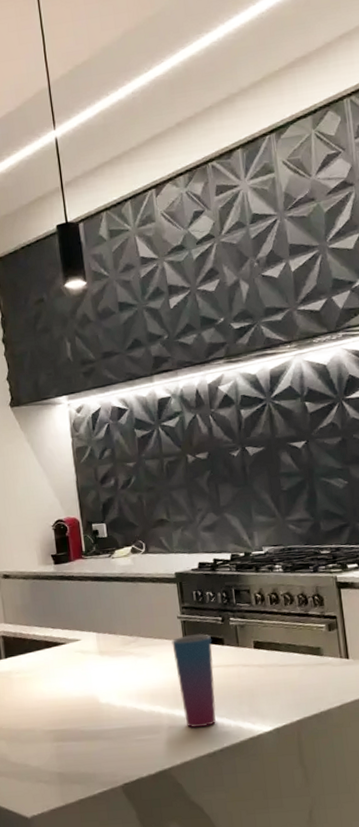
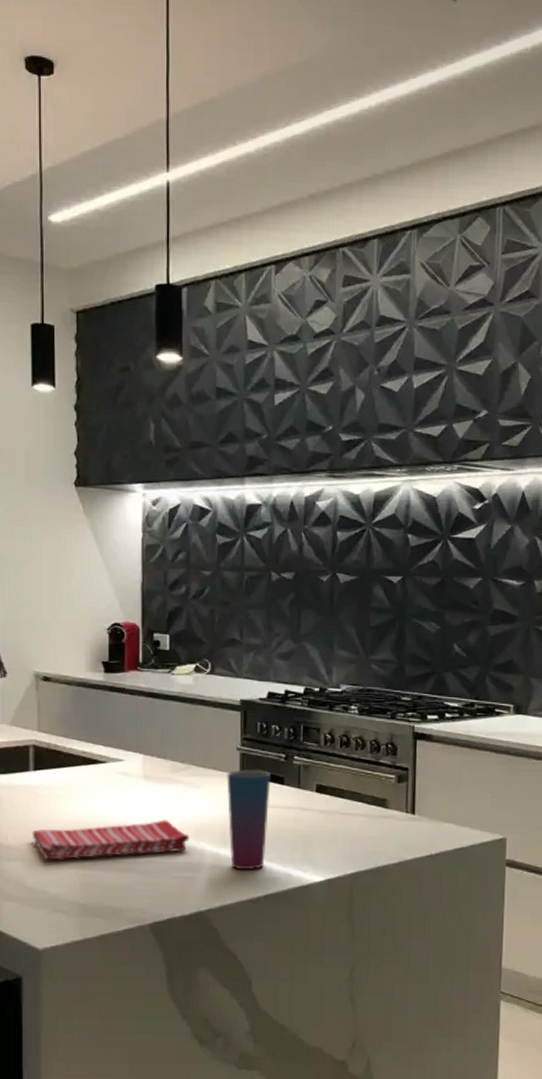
dish towel: none [10,689,146,737] -> present [32,820,190,860]

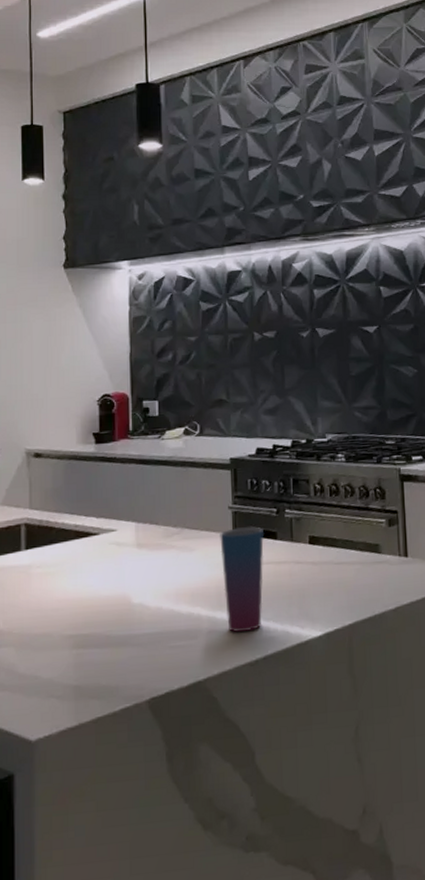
dish towel: present [32,820,190,860] -> none [24,587,185,643]

